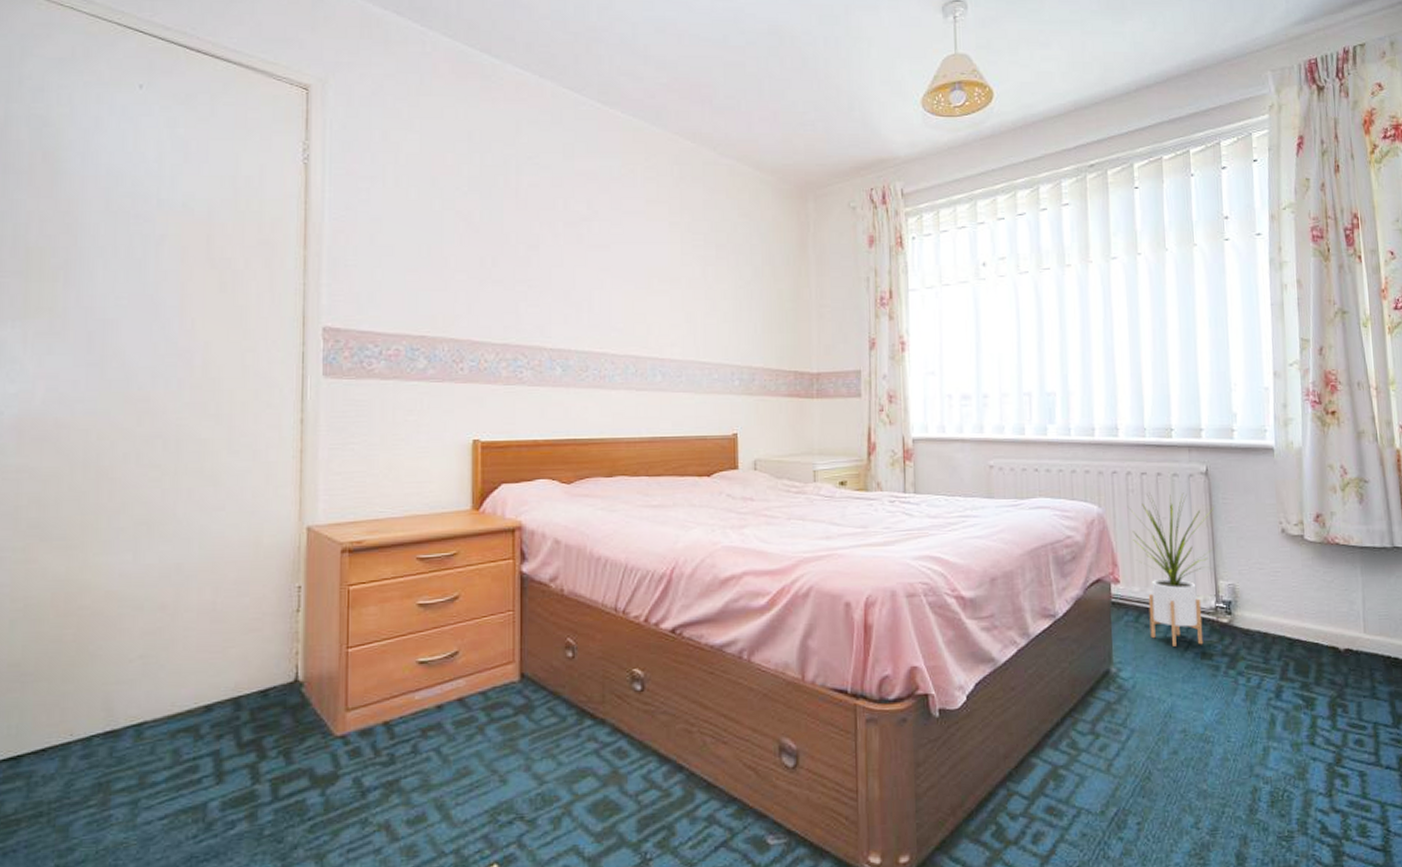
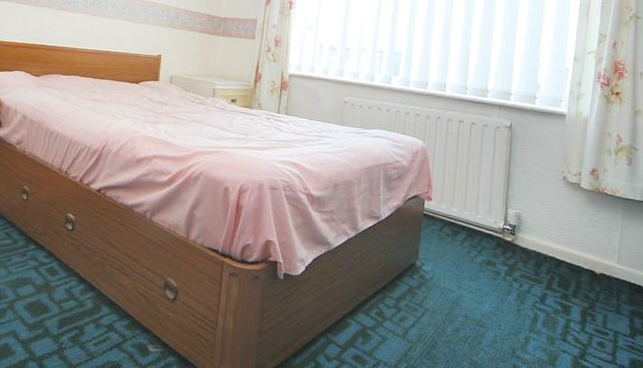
house plant: present [1128,492,1218,647] -> none [446,136,513,255]

